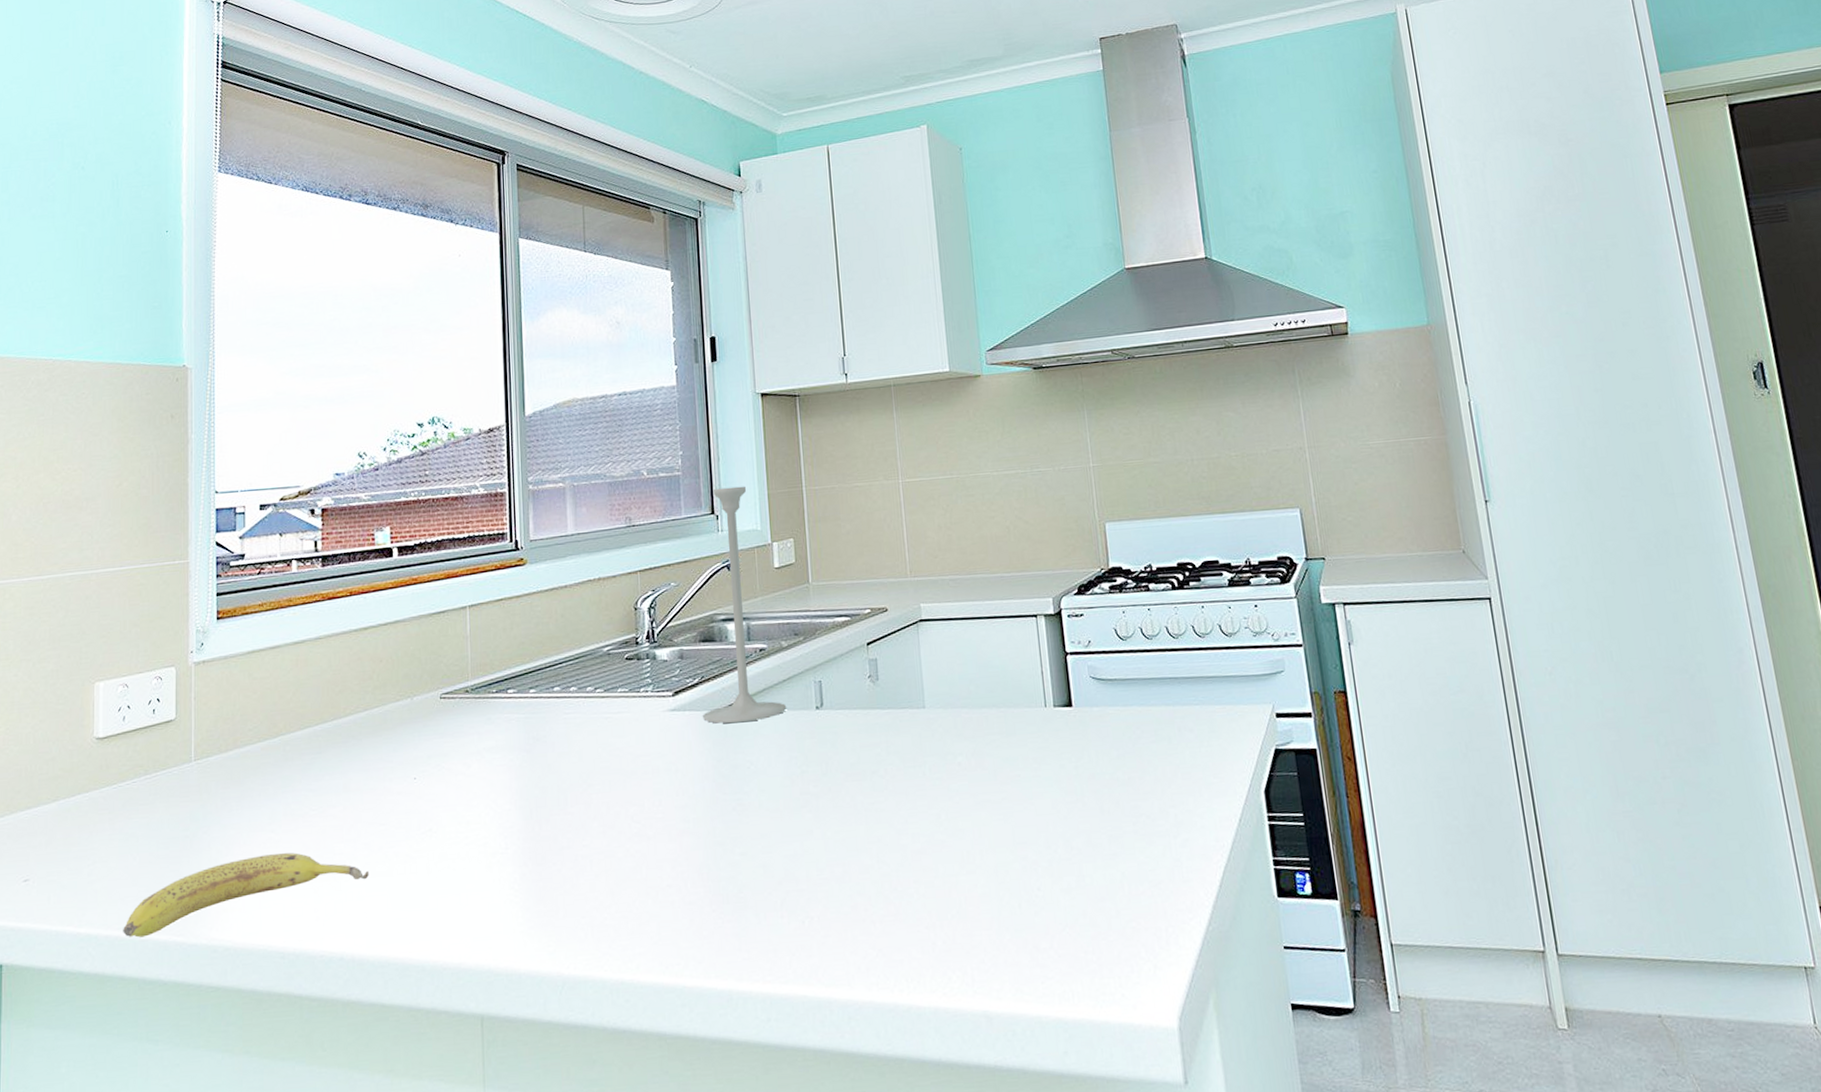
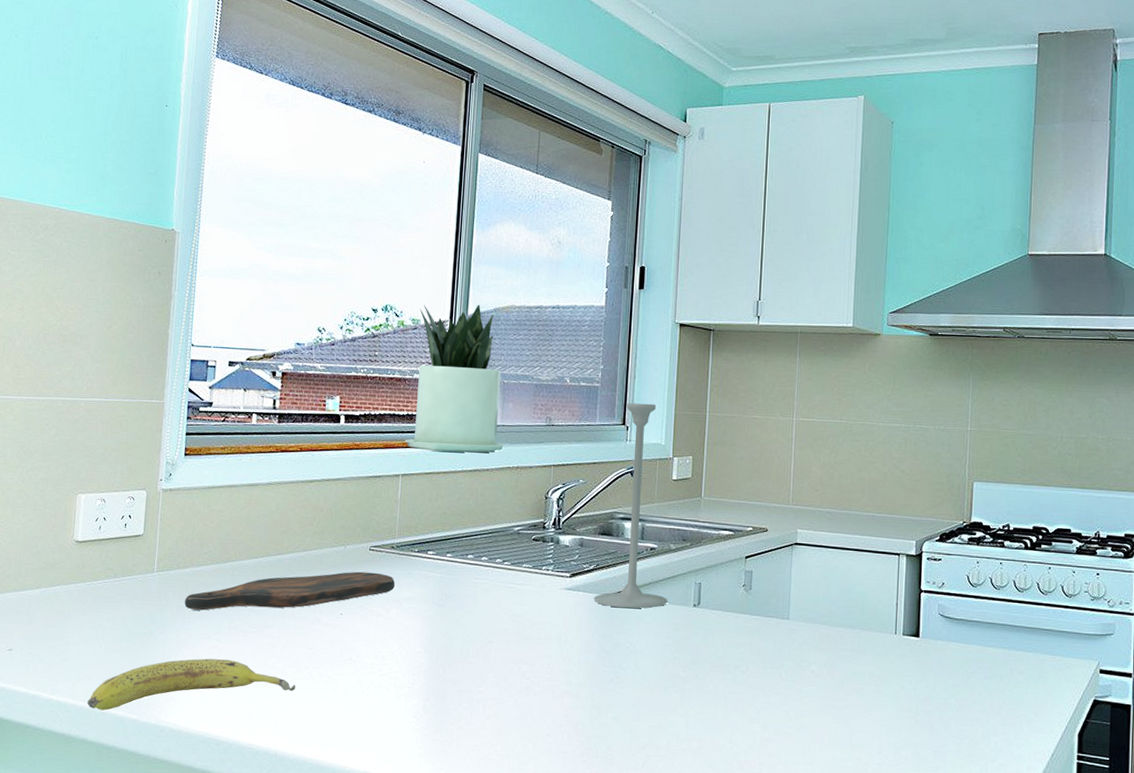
cutting board: none [230,723,473,800] -> present [185,571,395,611]
planter: none [468,402,583,575] -> present [405,304,505,453]

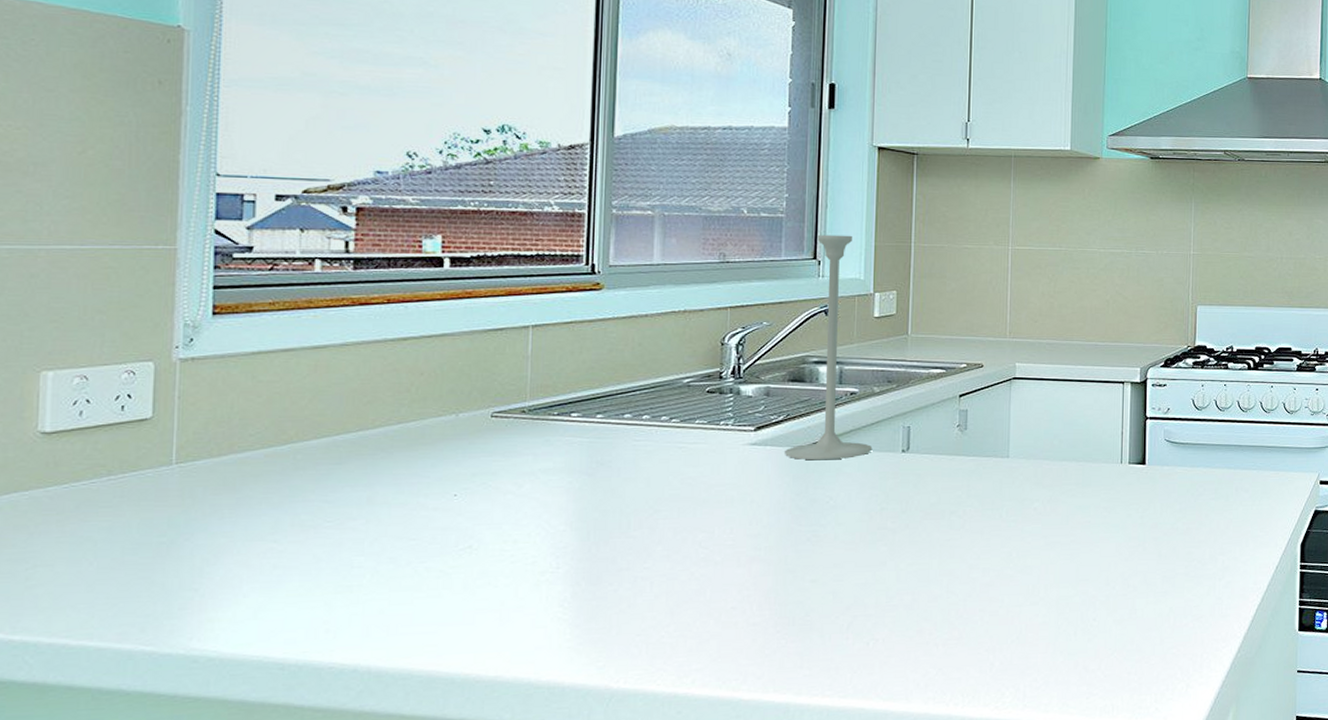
fruit: present [87,658,296,711] -> none [72,564,393,647]
cutting board: present [185,571,395,611] -> none [222,443,528,507]
planter: present [405,304,505,453] -> none [535,124,668,297]

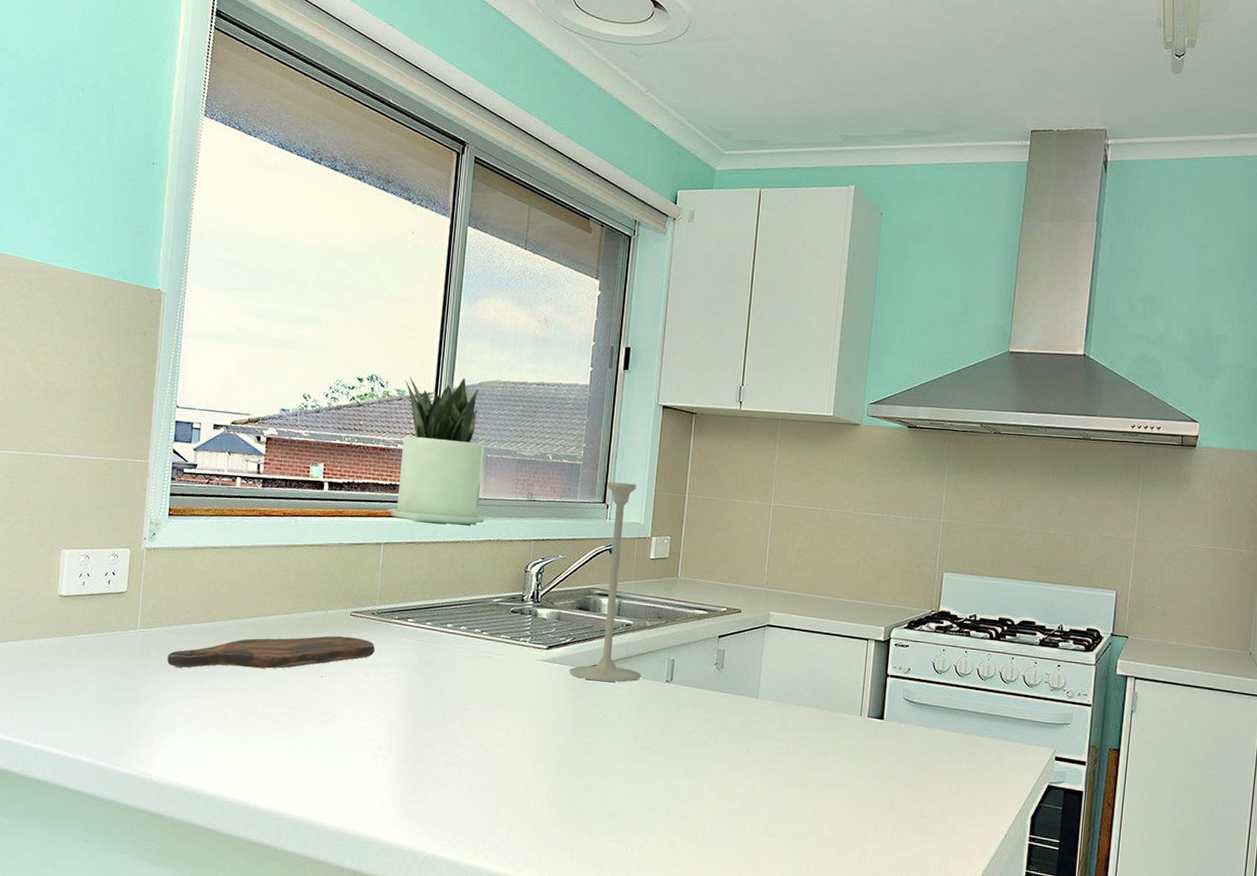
cutting board: none [222,443,528,507] -> present [167,635,375,669]
planter: none [535,124,668,297] -> present [387,376,487,525]

